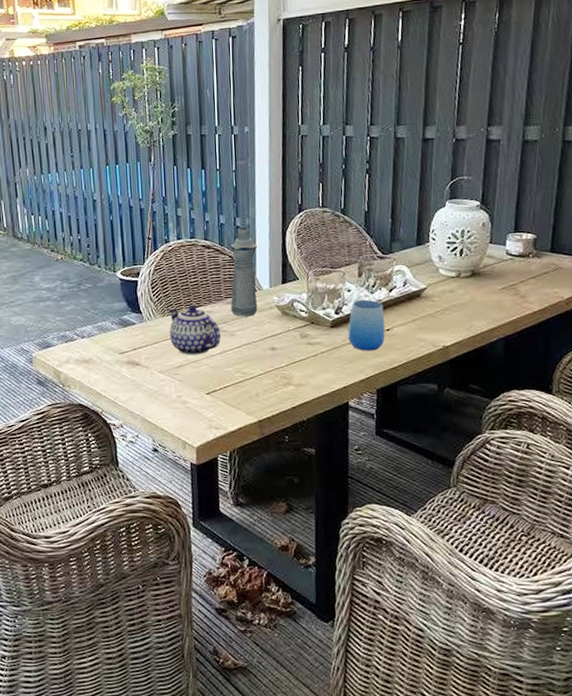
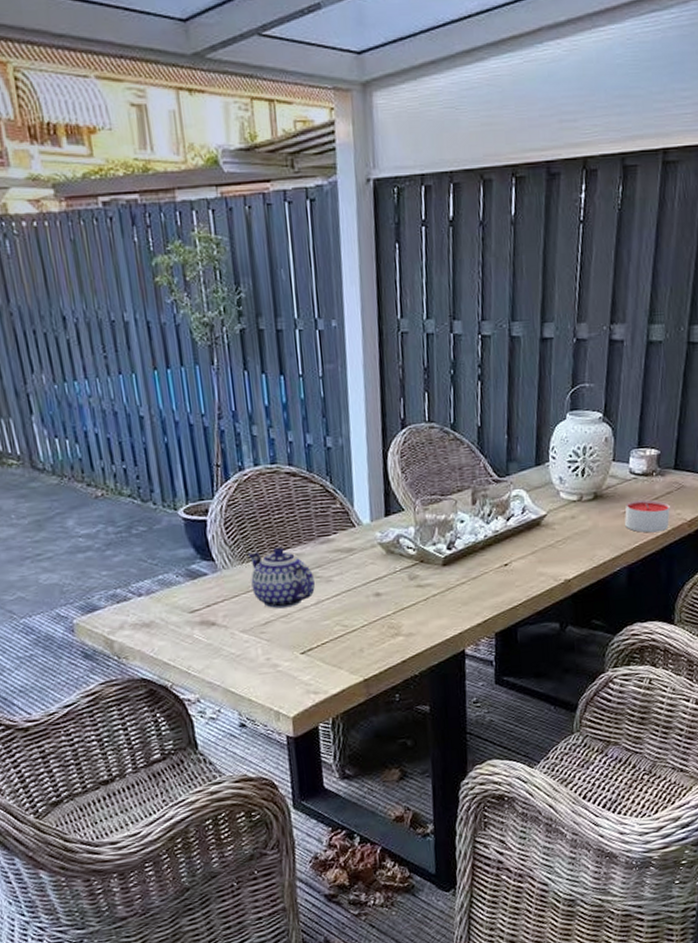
bottle: present [230,227,258,317] -> none [320,448,358,559]
cup: present [348,299,385,351] -> none [462,531,503,591]
candle: none [501,278,547,308] -> present [625,499,670,533]

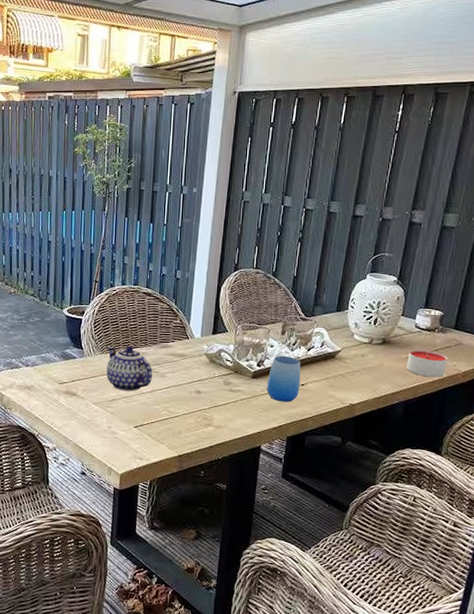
cup: none [462,531,503,591] -> present [267,355,301,402]

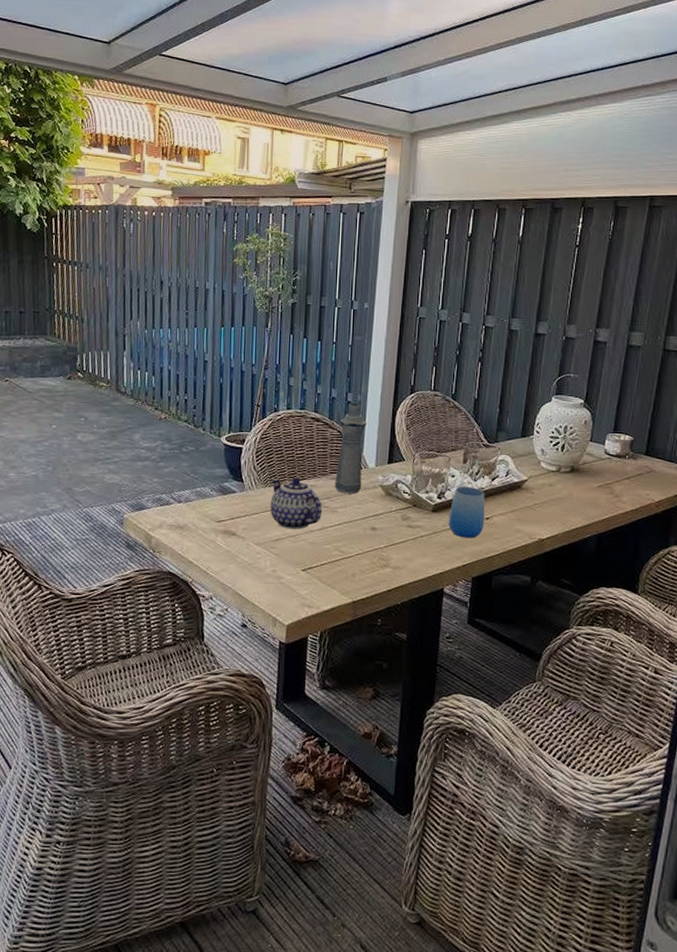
bottle: none [164,280,194,361] -> present [335,403,368,494]
candle: present [407,349,448,378] -> none [598,477,640,508]

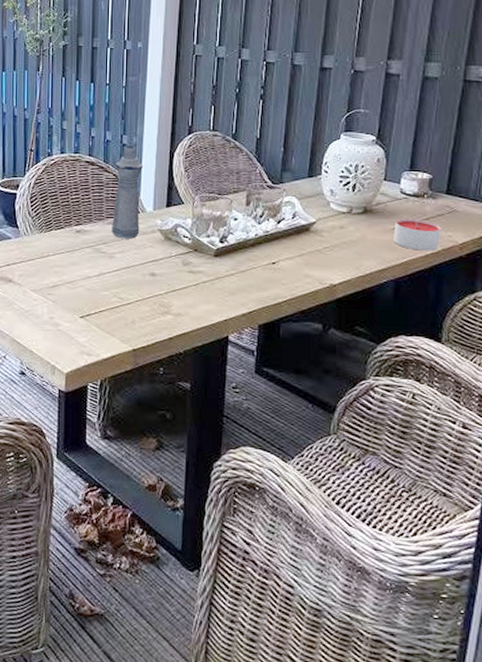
teapot: present [270,477,322,529] -> none [46,222,99,276]
cup: present [448,486,485,539] -> none [232,229,271,284]
candle: none [598,477,640,508] -> present [394,218,441,251]

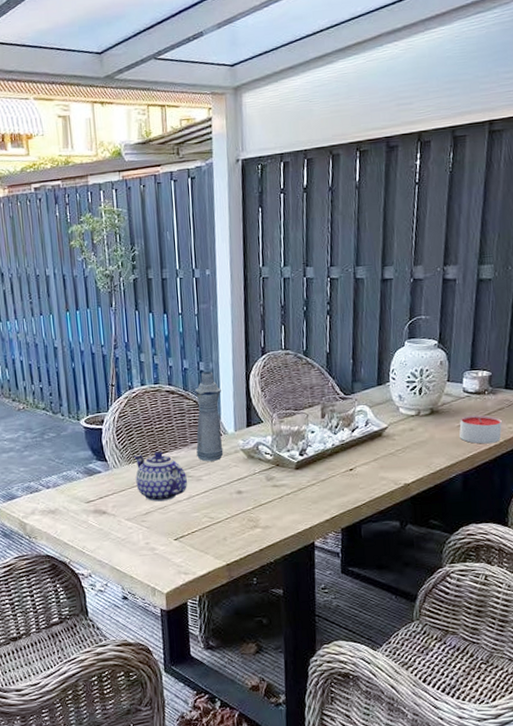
teapot: none [46,222,99,276] -> present [134,451,187,502]

